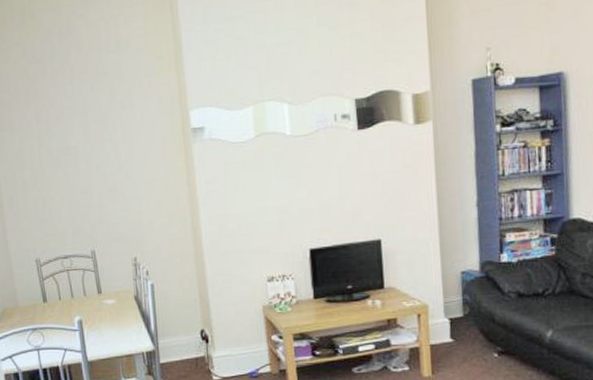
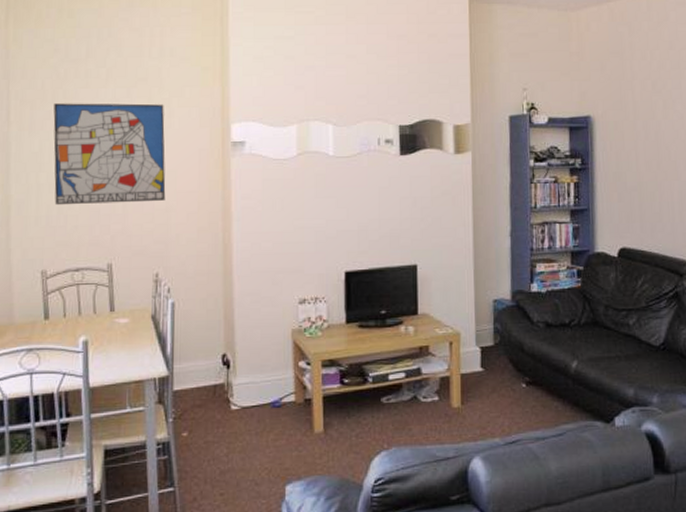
wall art: none [28,96,136,199] -> present [53,103,166,206]

